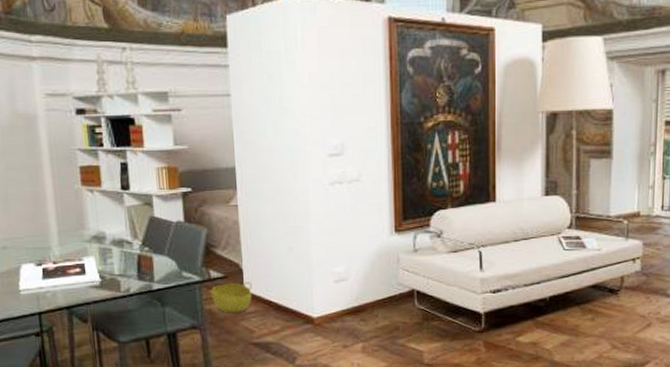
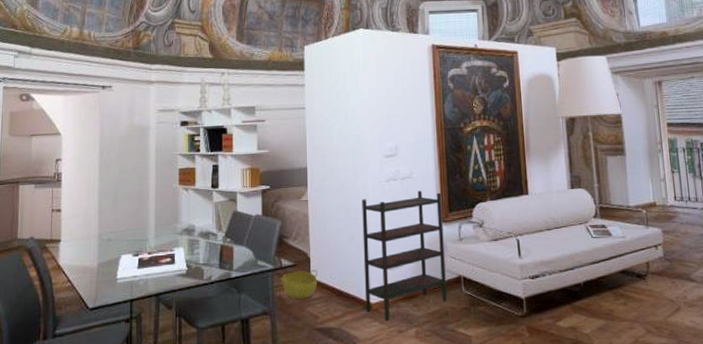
bookshelf: none [301,196,398,335] -> present [362,191,447,320]

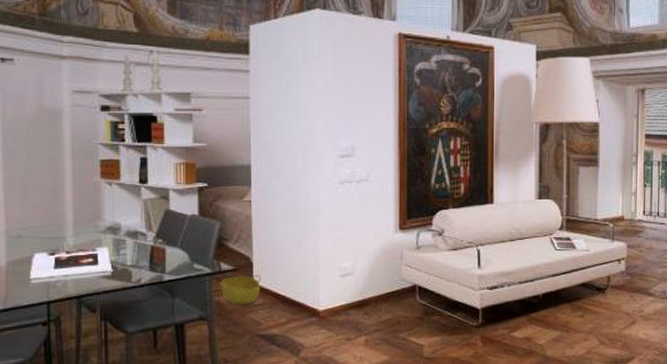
bookshelf: present [362,191,447,320] -> none [312,195,400,328]

